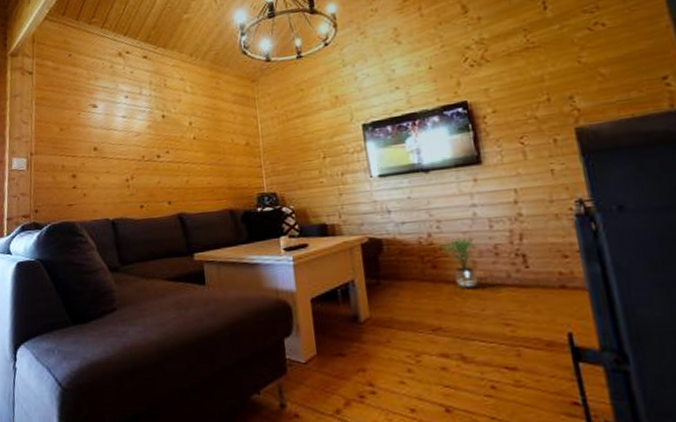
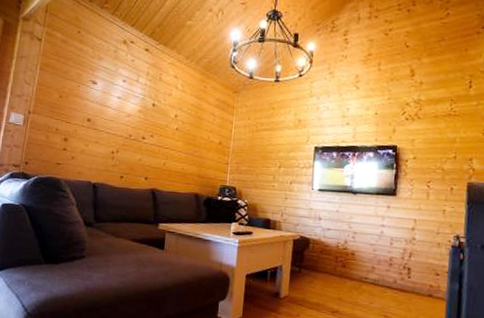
potted plant: present [440,238,478,289] -> none [351,247,378,287]

